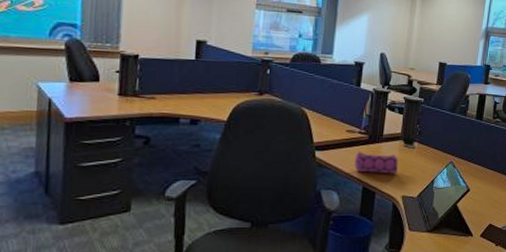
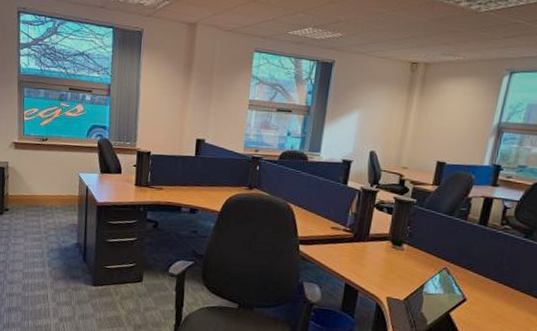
pencil case: present [354,150,399,174] -> none [337,247,385,274]

